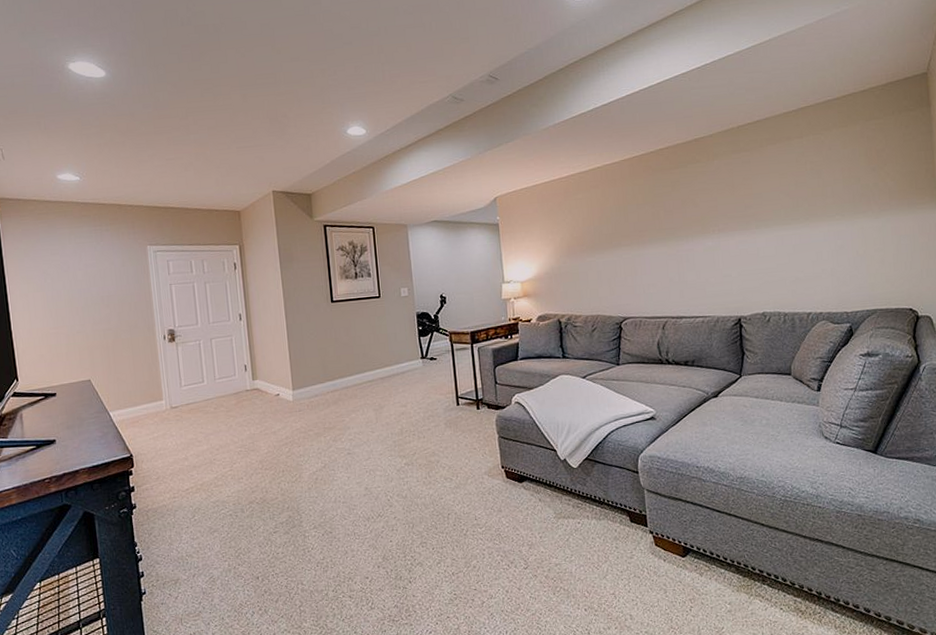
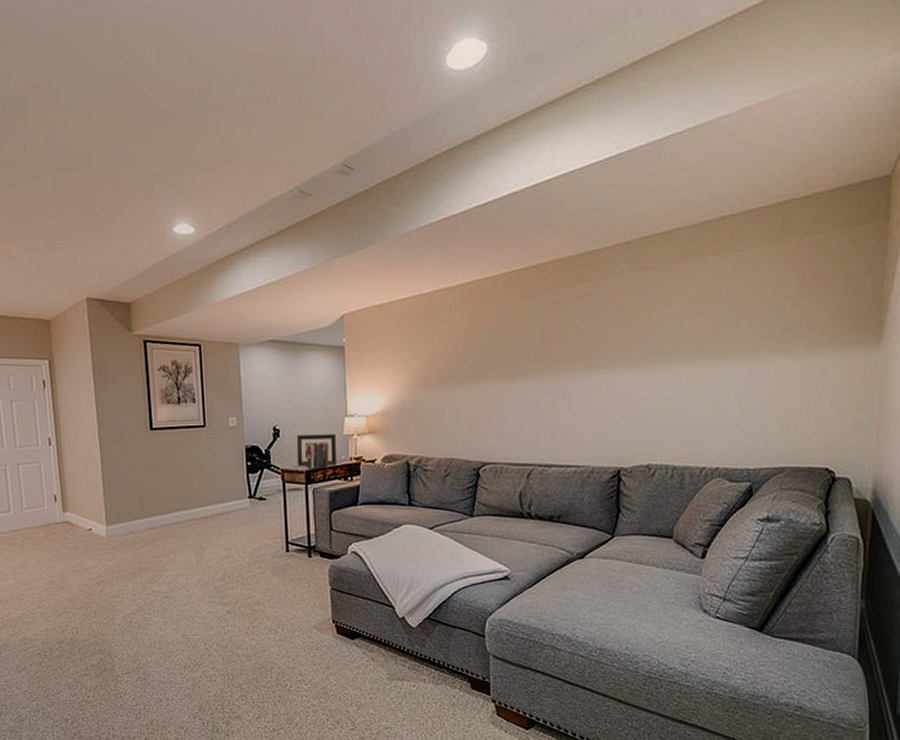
picture frame: none [461,298,497,329] -> present [296,434,336,467]
books: none [470,307,491,330] -> present [306,443,330,469]

